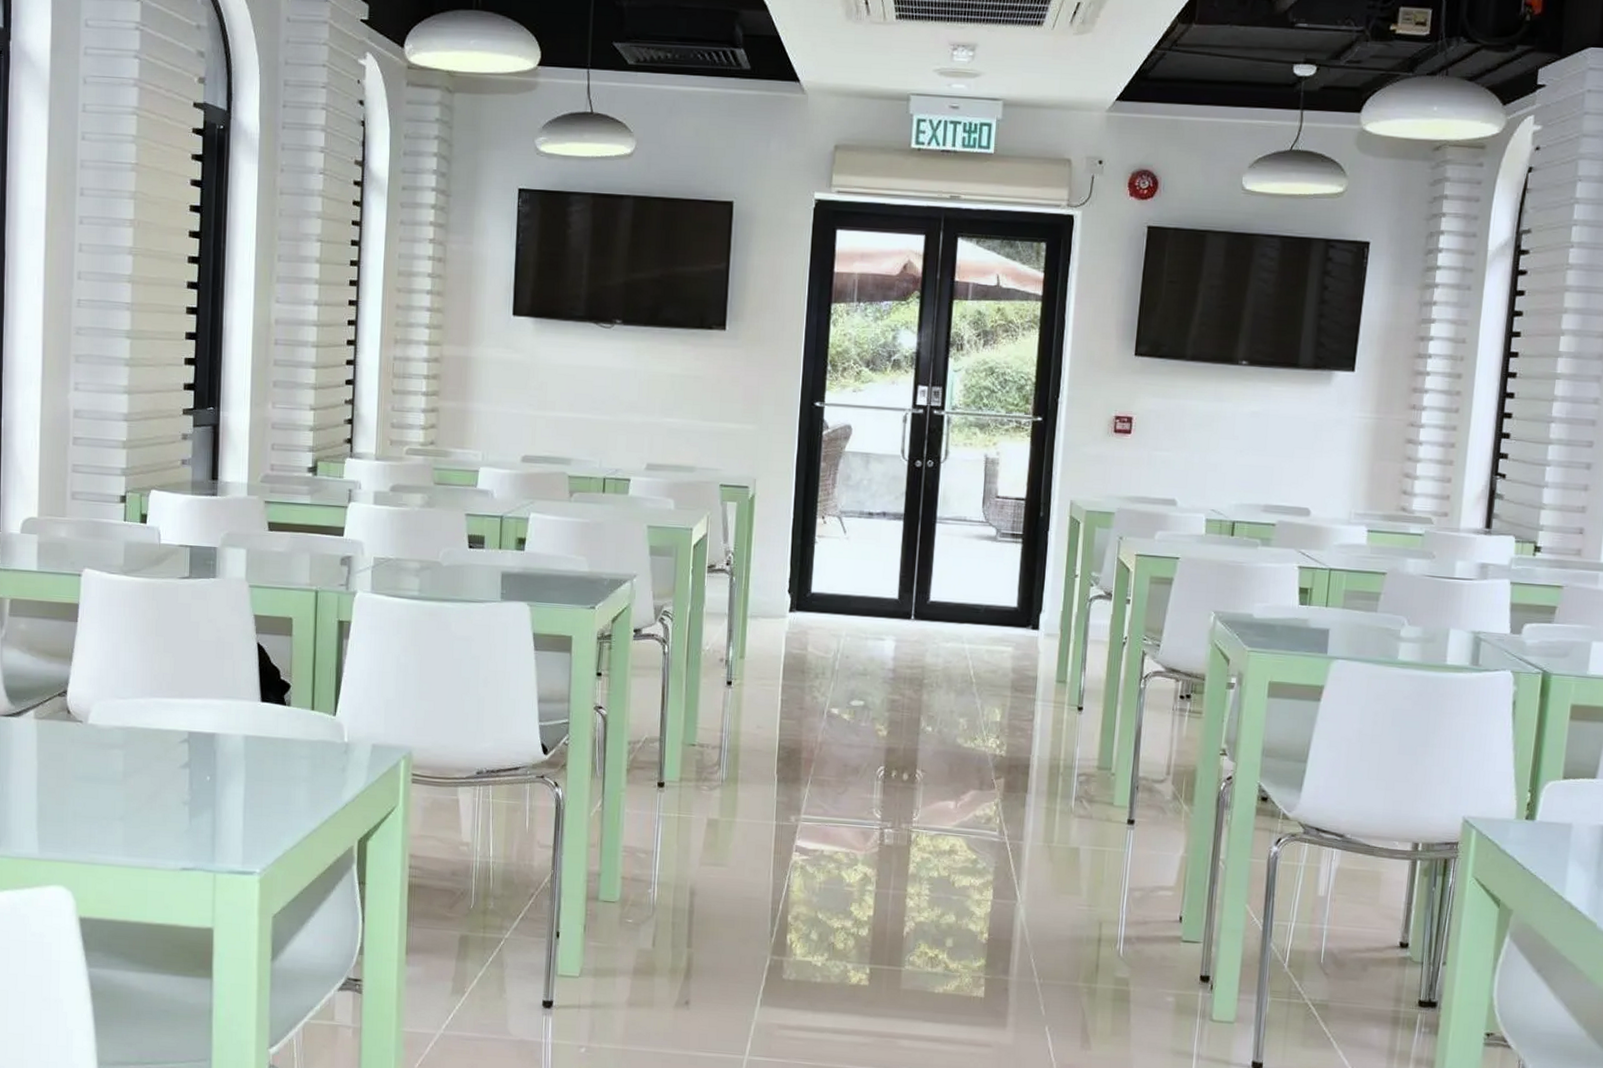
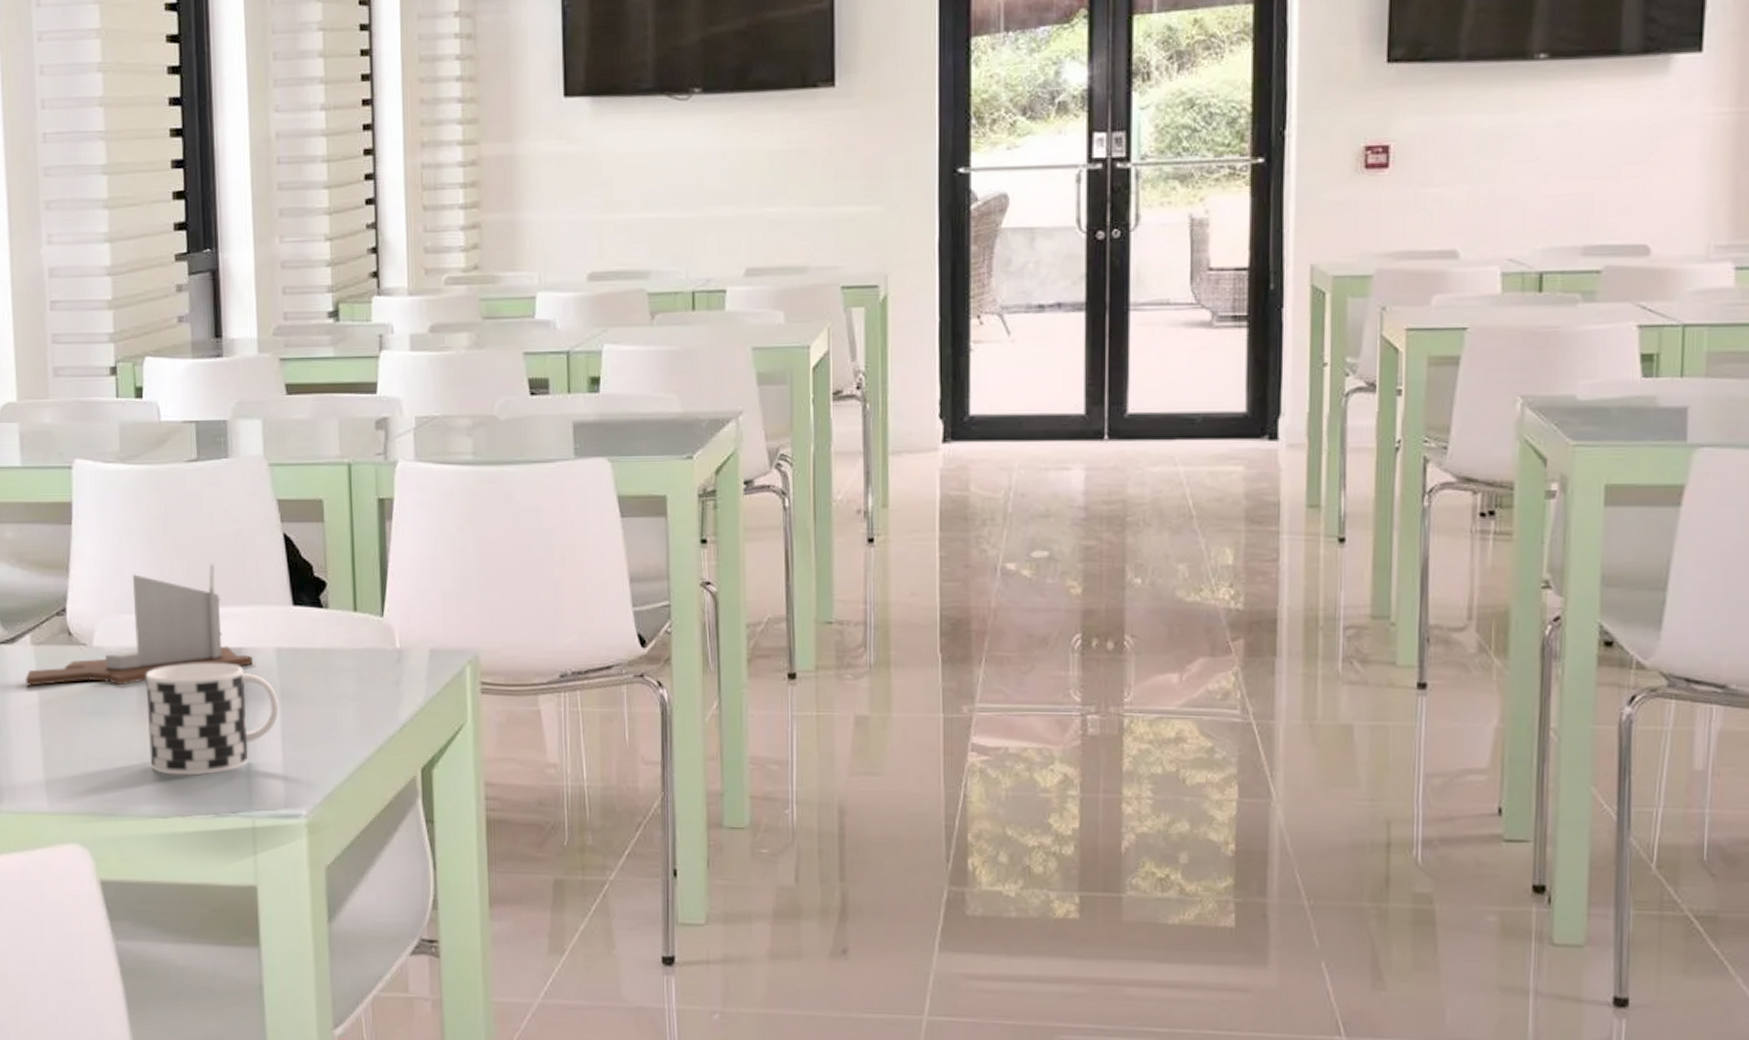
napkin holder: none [27,663,225,758] -> present [25,564,254,686]
cup: none [130,743,244,836] -> present [145,663,280,776]

